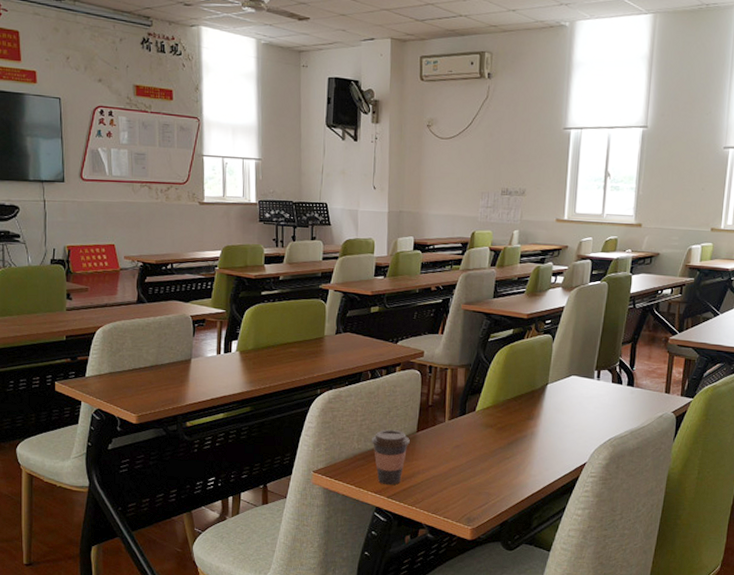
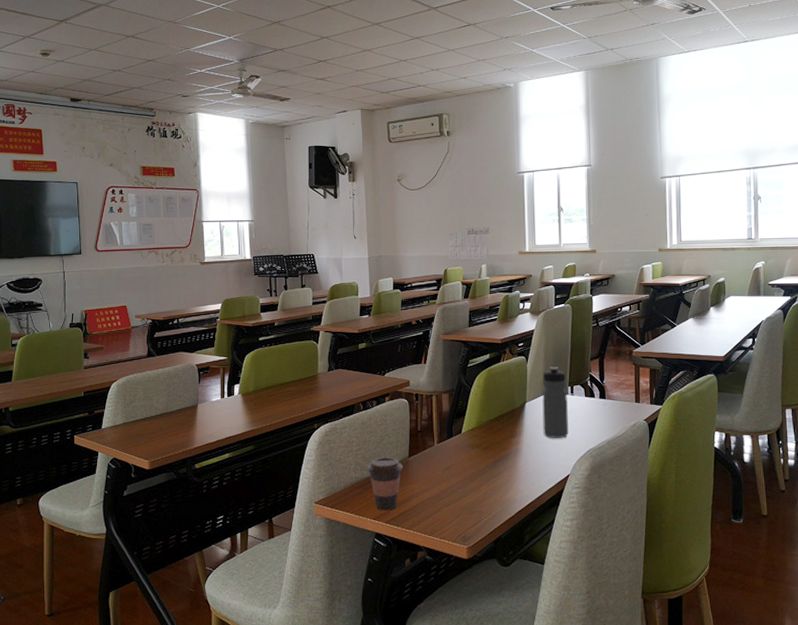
water bottle: none [563,347,594,425] -> present [542,366,569,439]

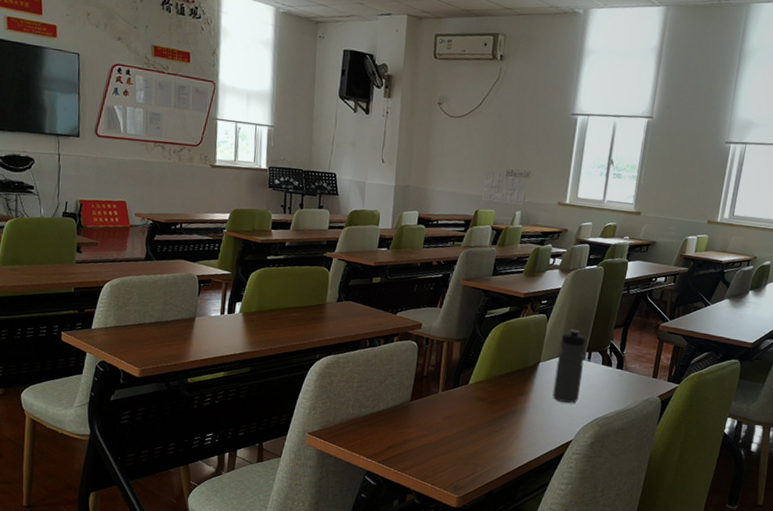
coffee cup: present [366,457,403,511] -> none [365,397,403,451]

